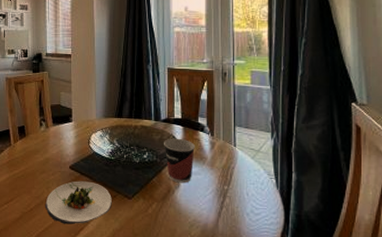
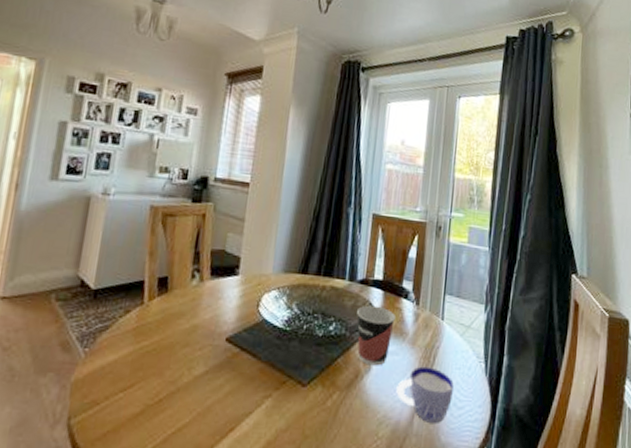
salad plate: present [44,181,112,225] -> none [181,359,280,423]
cup: none [202,183,249,227] -> present [396,366,454,424]

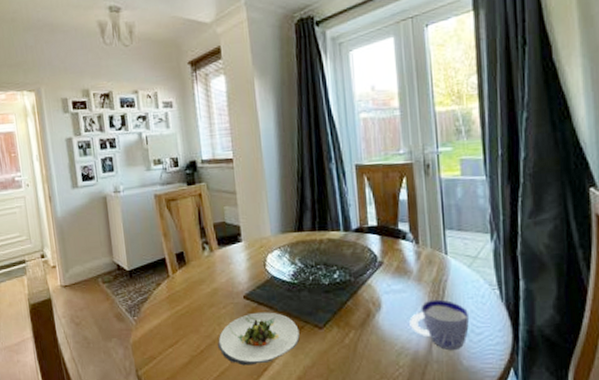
salad plate: none [181,359,280,423] -> present [217,312,300,366]
cup: present [357,305,395,366] -> none [357,250,397,305]

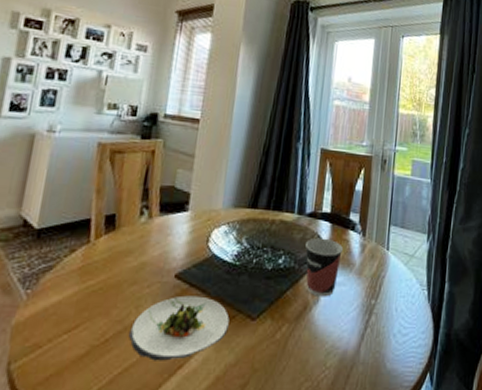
cup: none [357,250,397,305] -> present [305,237,343,297]
cup: present [409,299,469,351] -> none [343,296,398,352]

